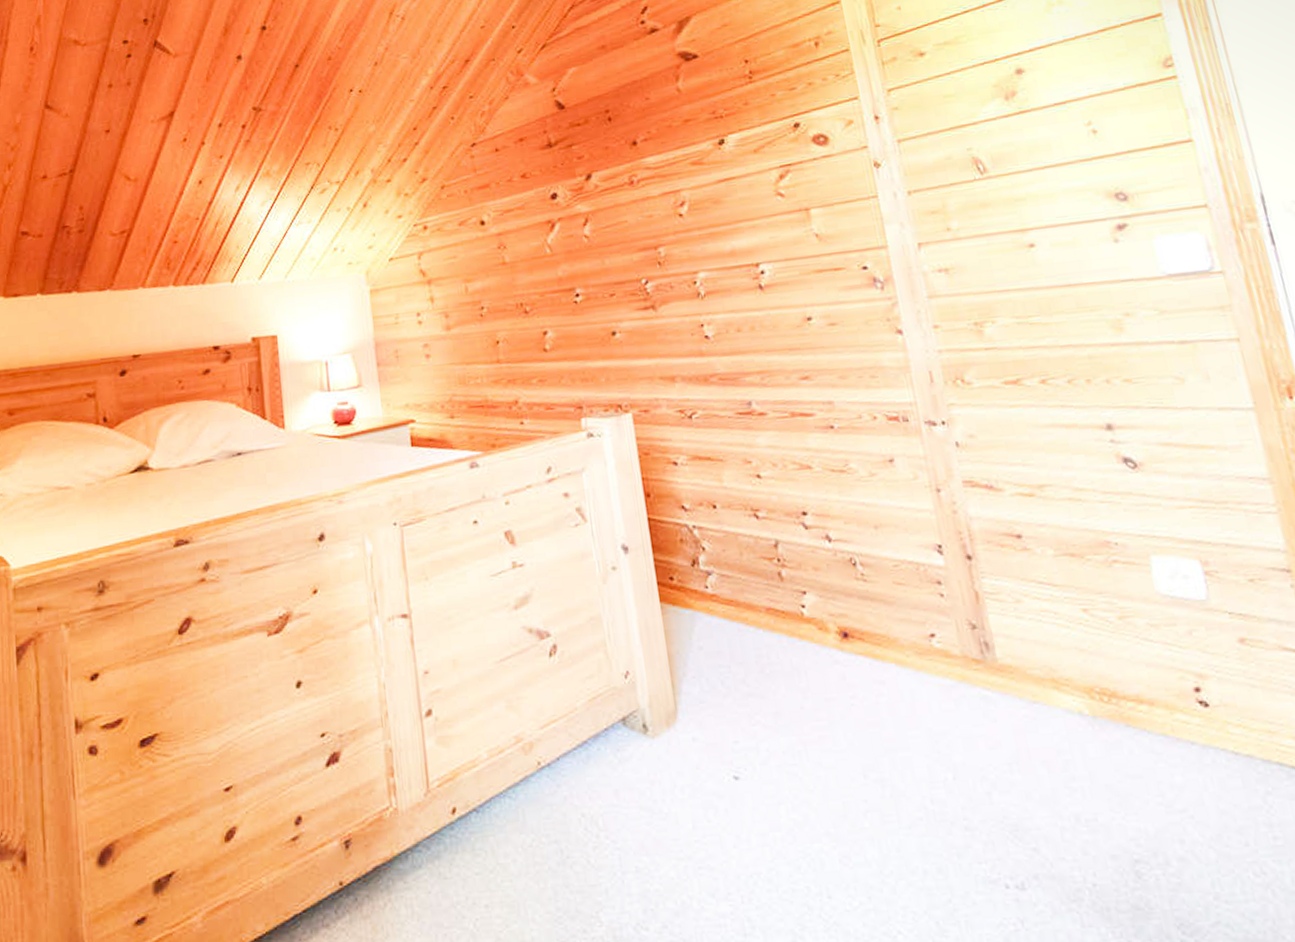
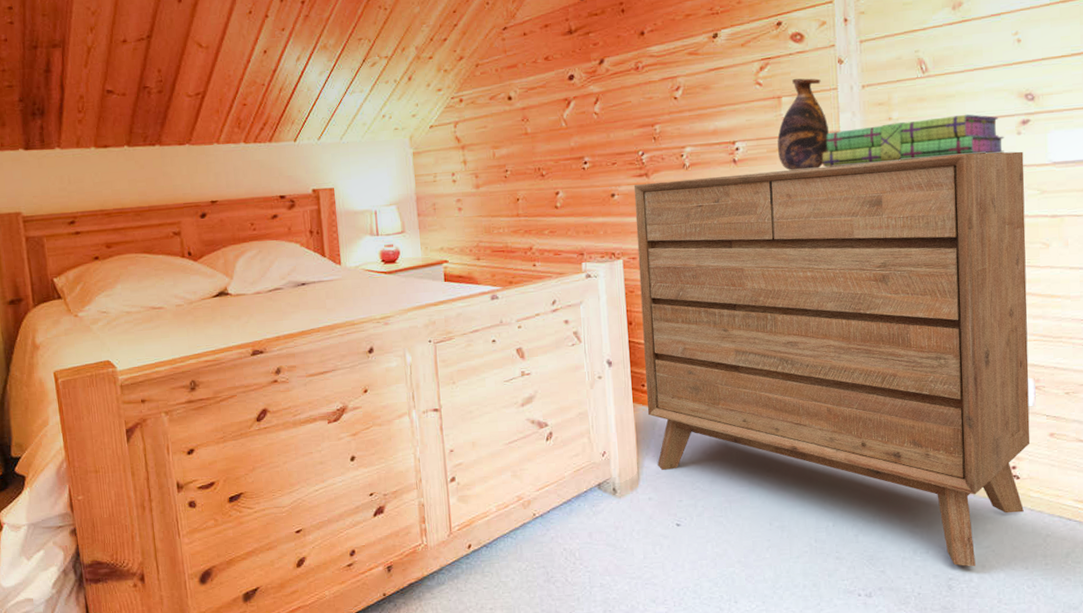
dresser: none [638,262,1225,842] -> present [633,151,1030,567]
vase: none [811,185,877,297] -> present [777,78,829,171]
stack of books: none [869,220,1101,291] -> present [821,114,1005,168]

